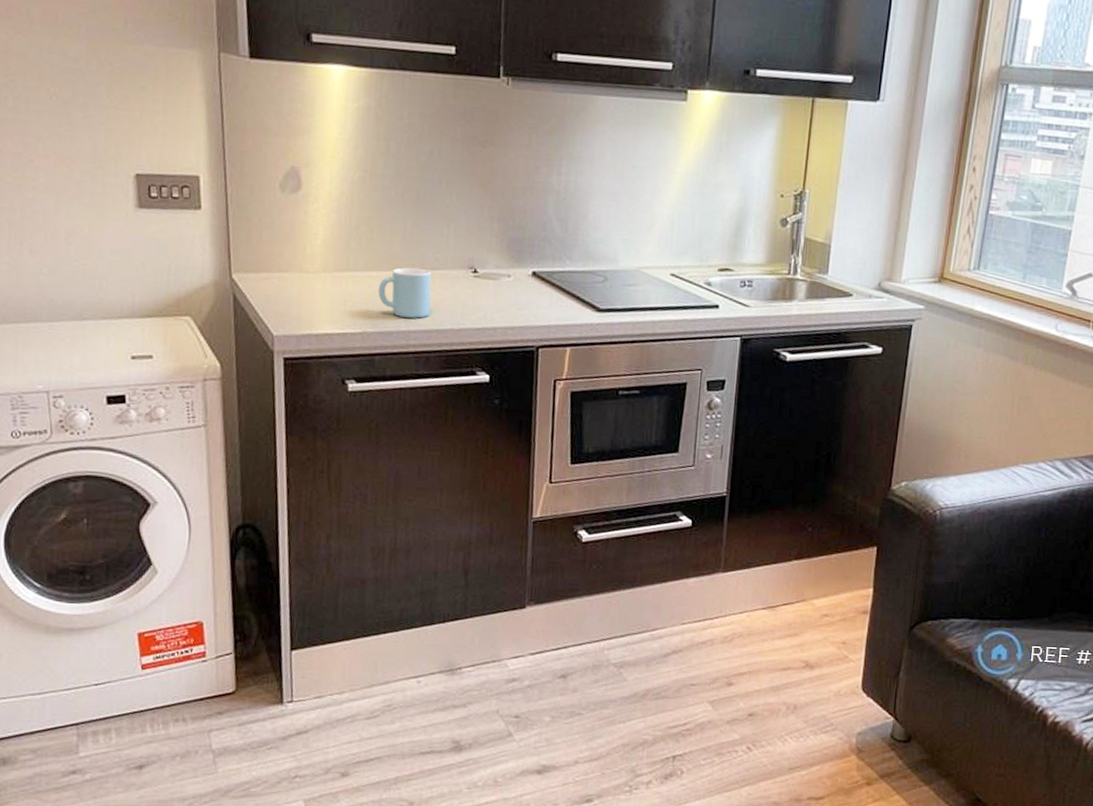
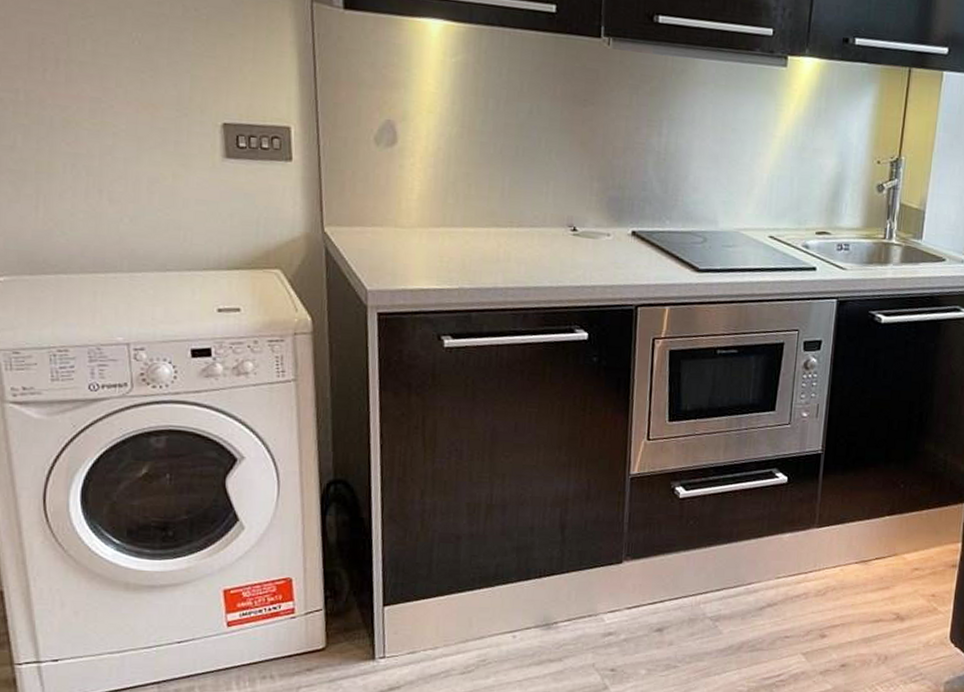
mug: present [378,267,432,318] -> none [475,224,530,275]

